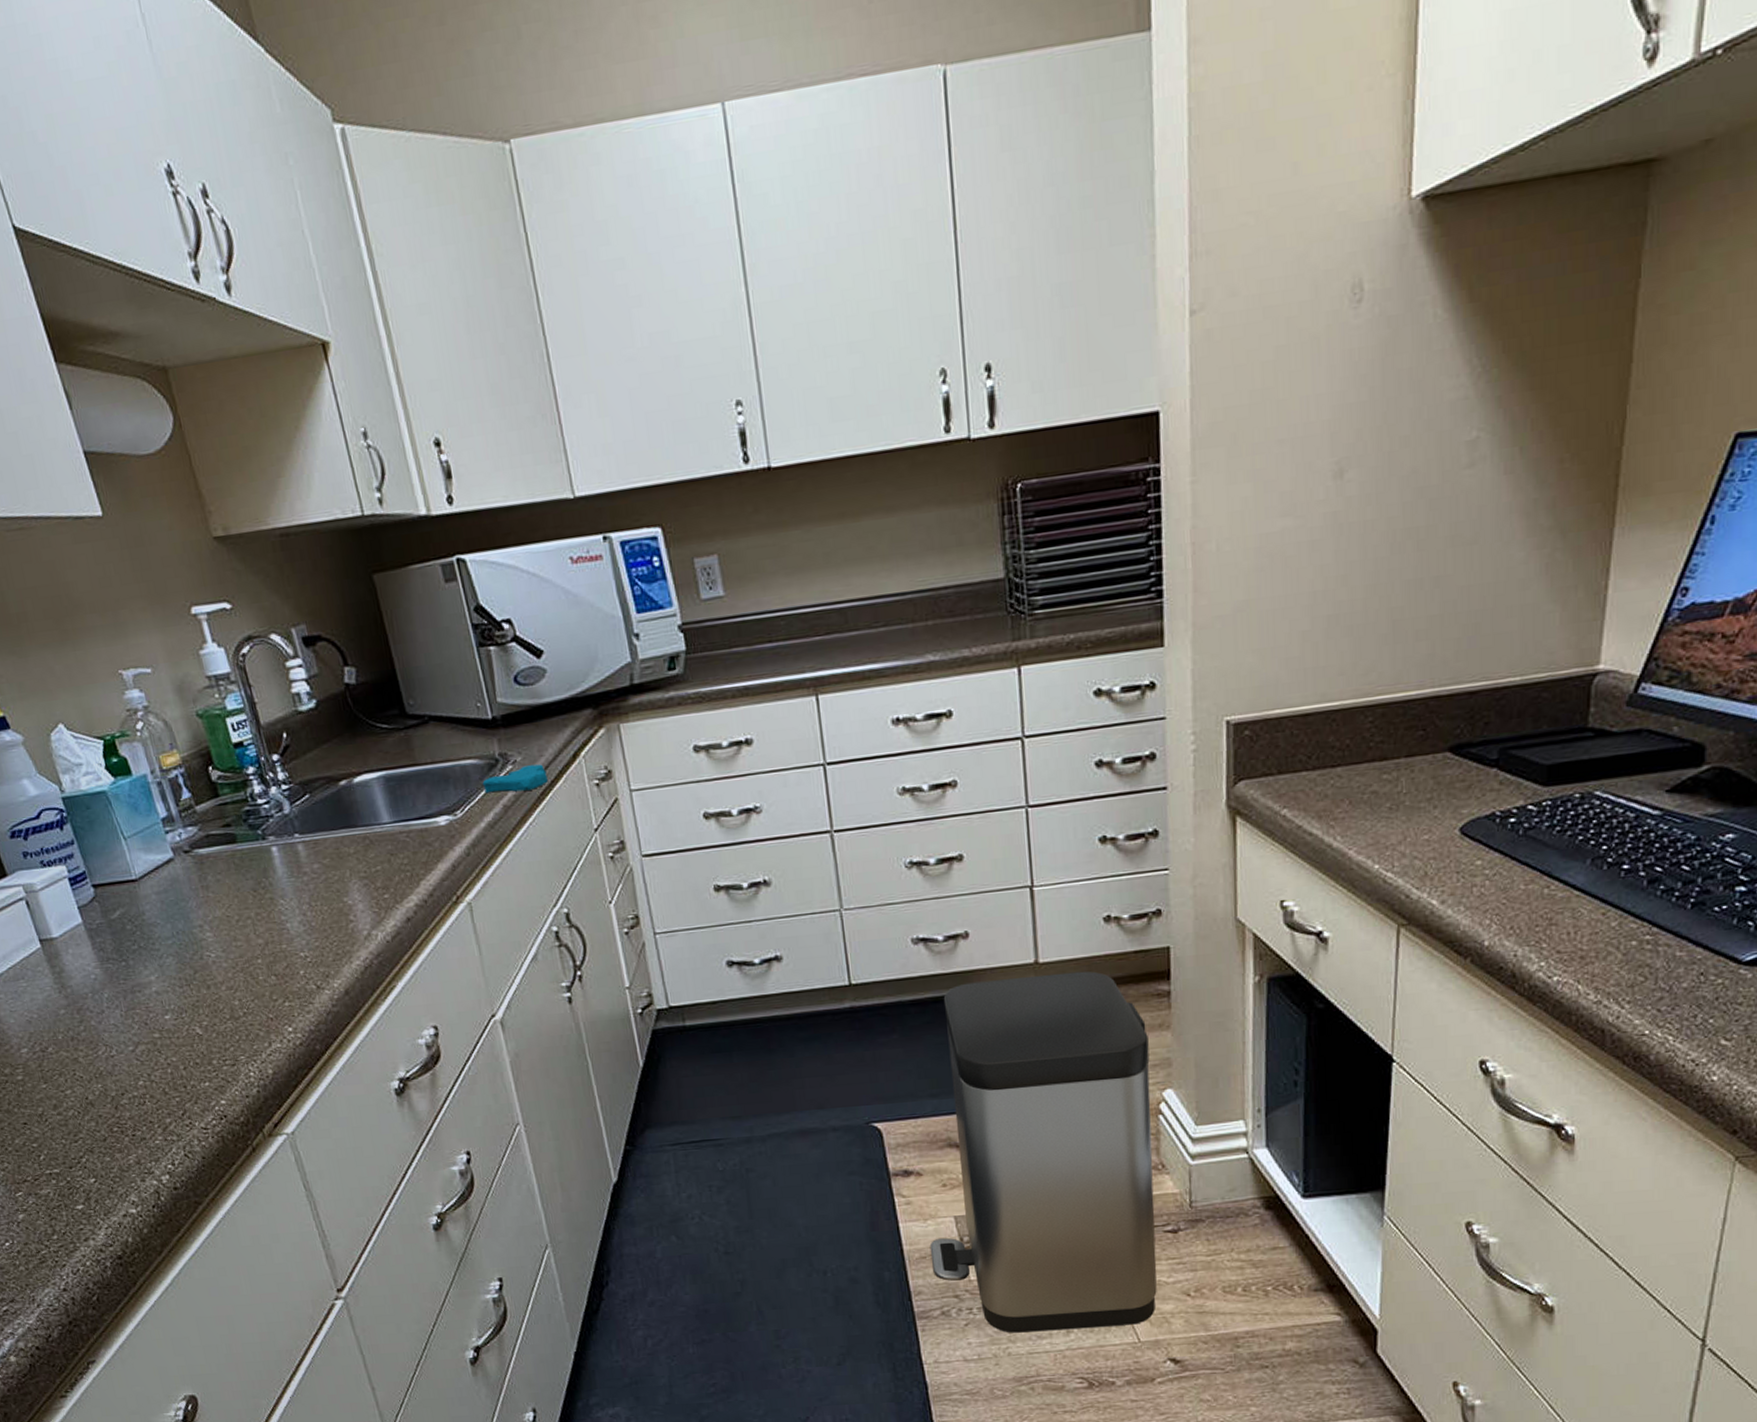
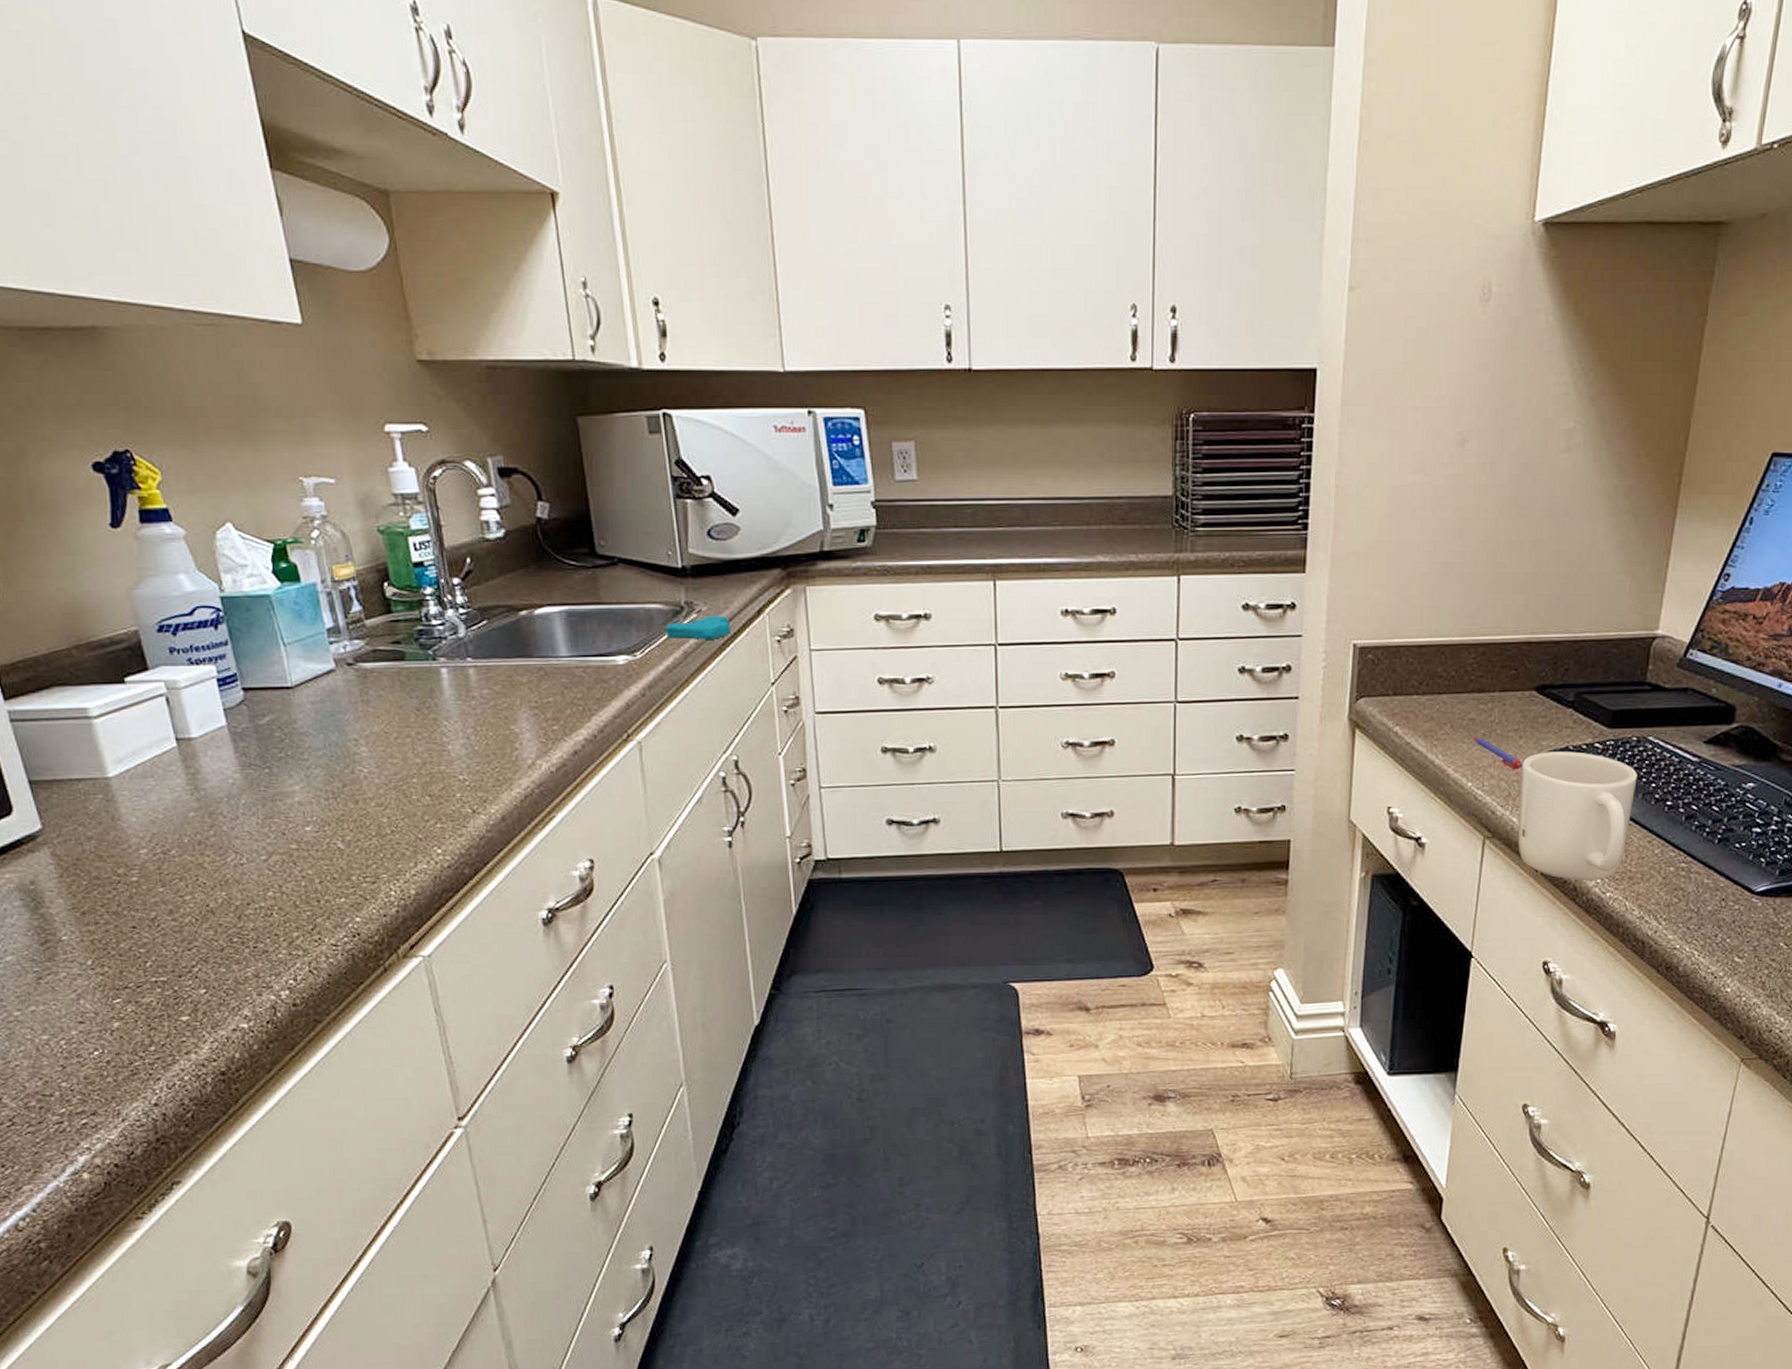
pedal bin: present [929,971,1157,1333] -> none [1053,855,1265,1189]
pen: none [1377,811,1440,846] -> present [1473,737,1523,770]
mug: none [1438,817,1583,966] -> present [1517,751,1637,880]

